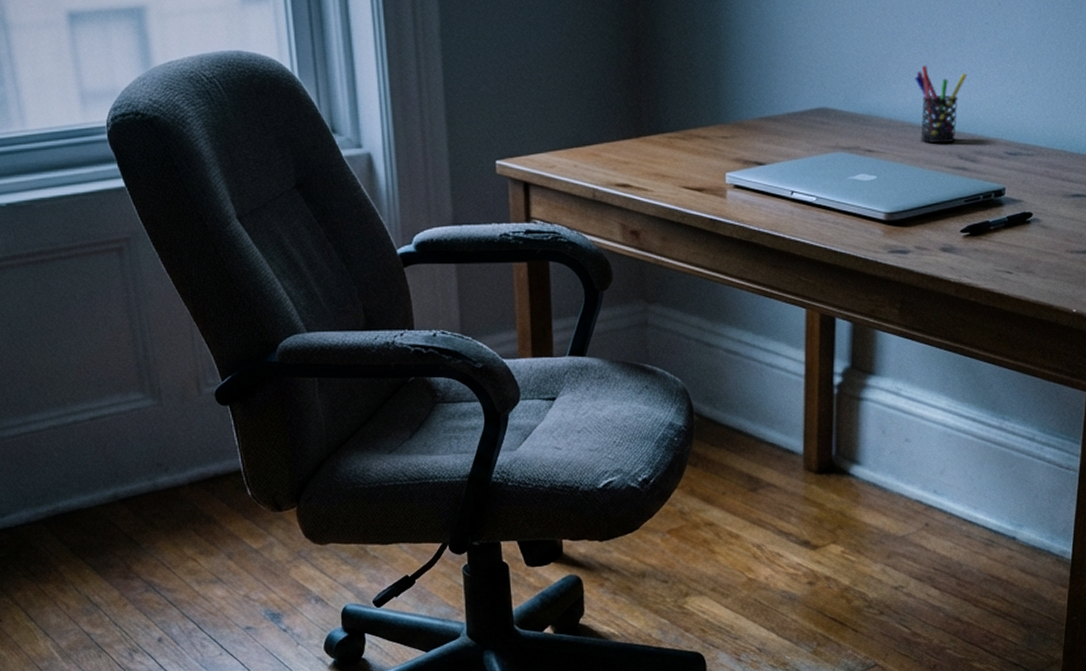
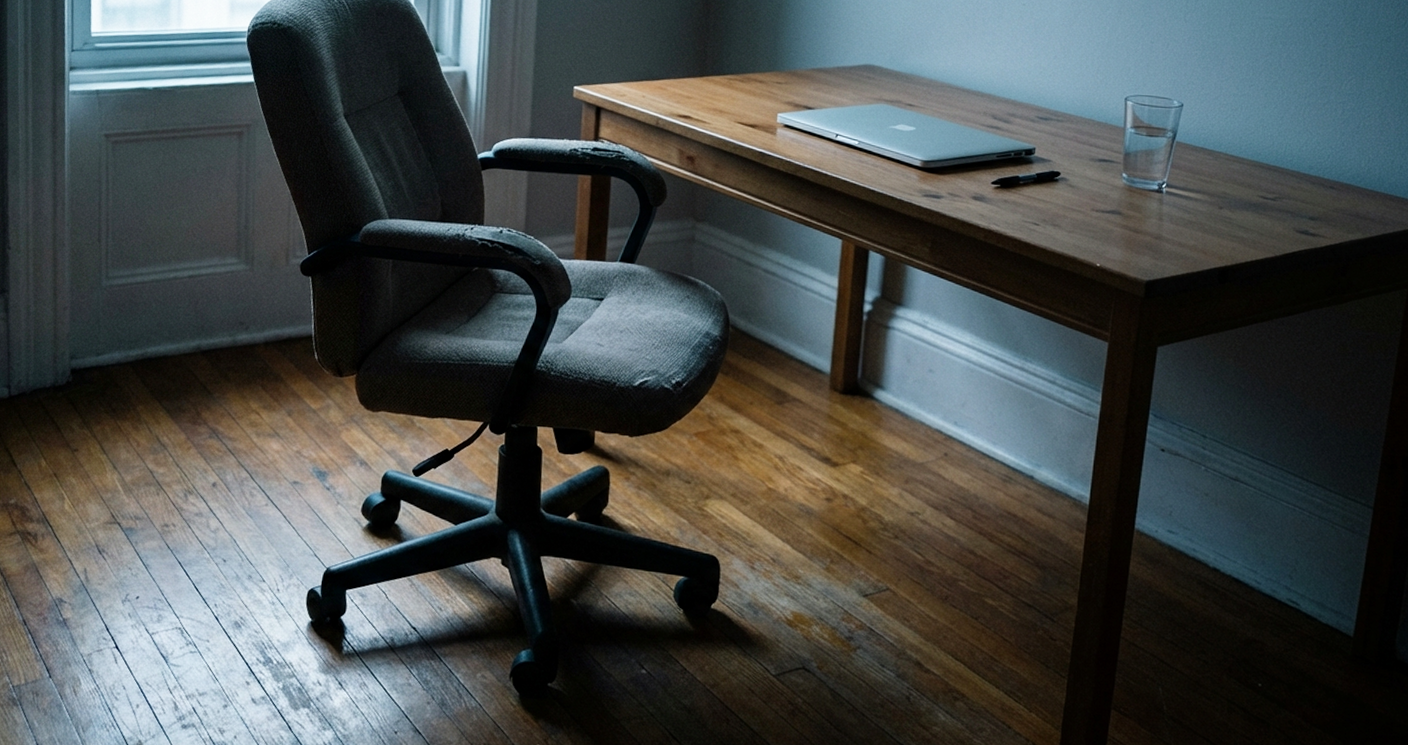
pen holder: present [915,65,967,144] -> none [955,35,1004,104]

